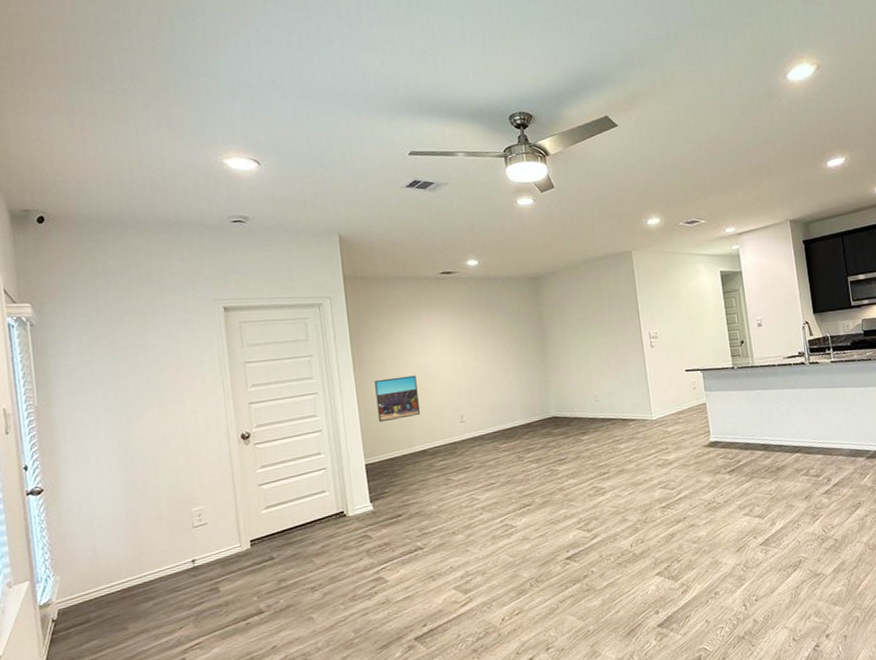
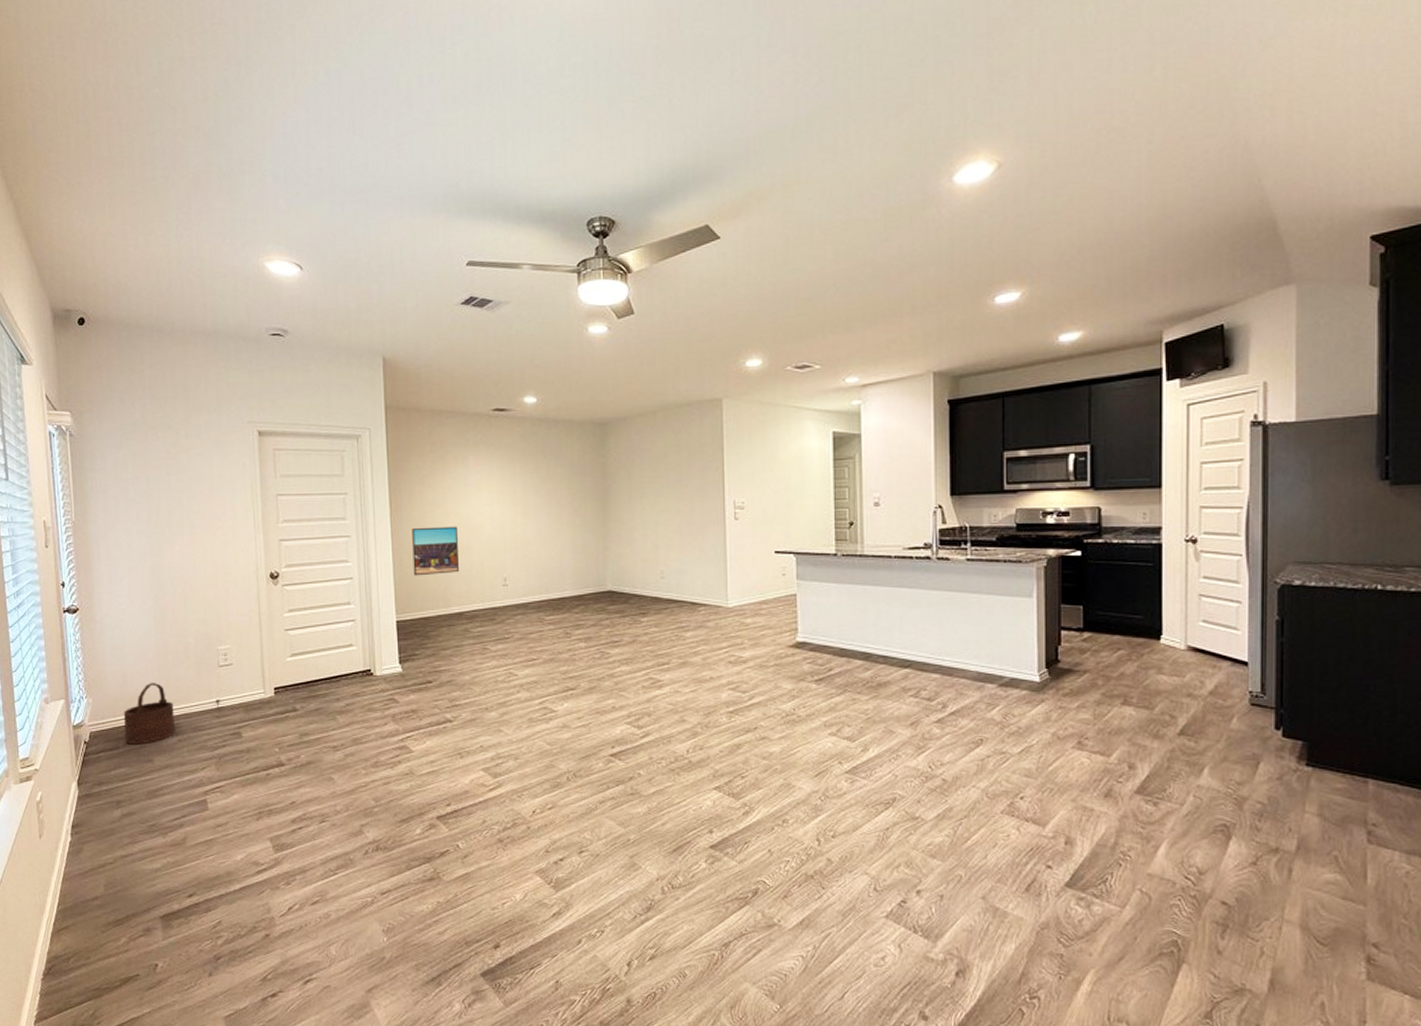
wooden bucket: none [94,551,150,616] -> present [123,683,175,745]

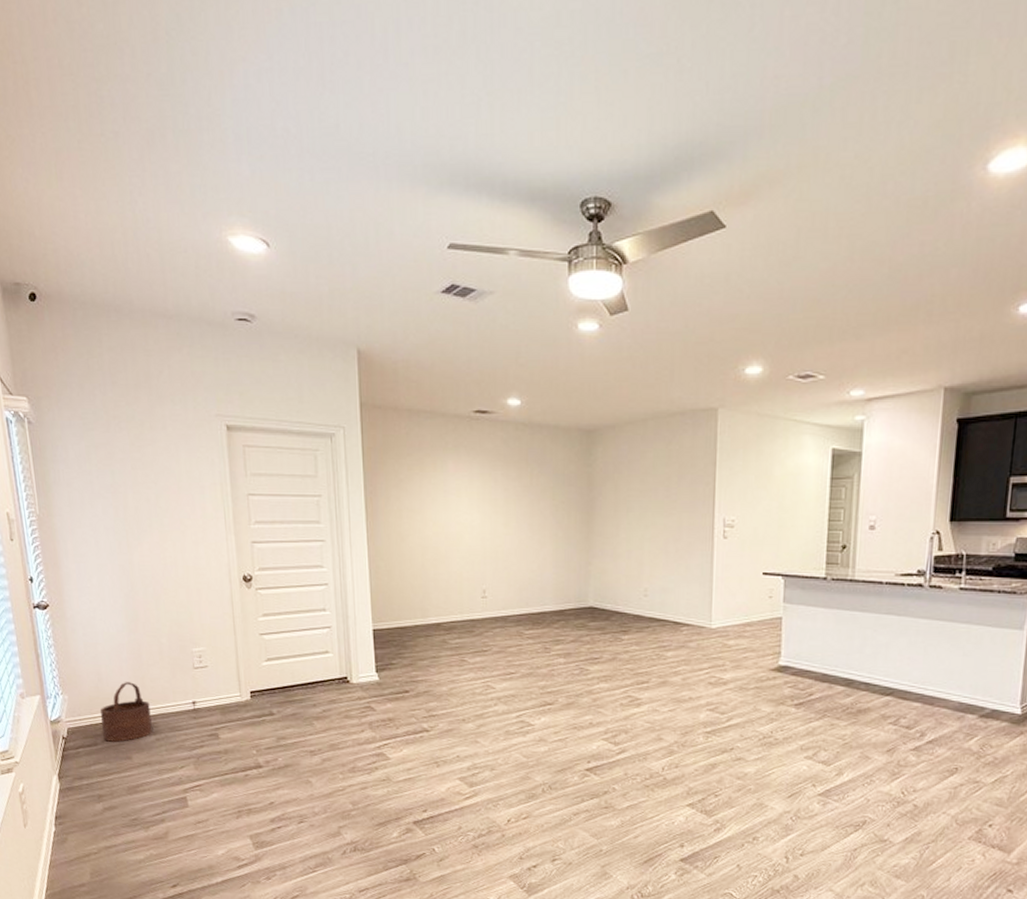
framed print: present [412,526,460,576] -> none [389,534,438,585]

